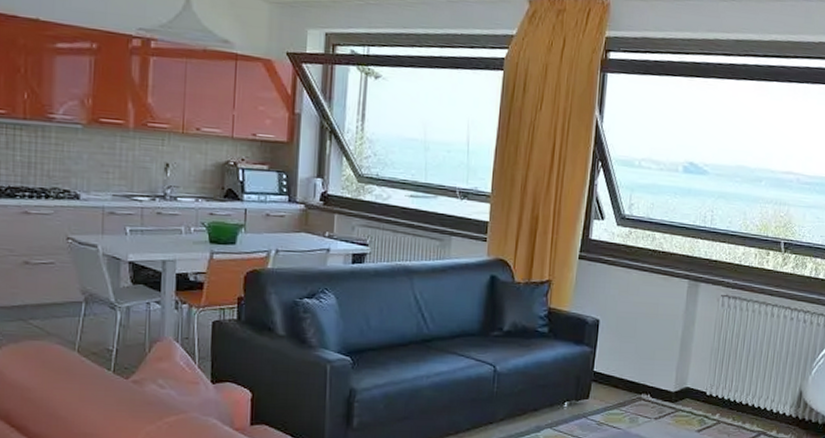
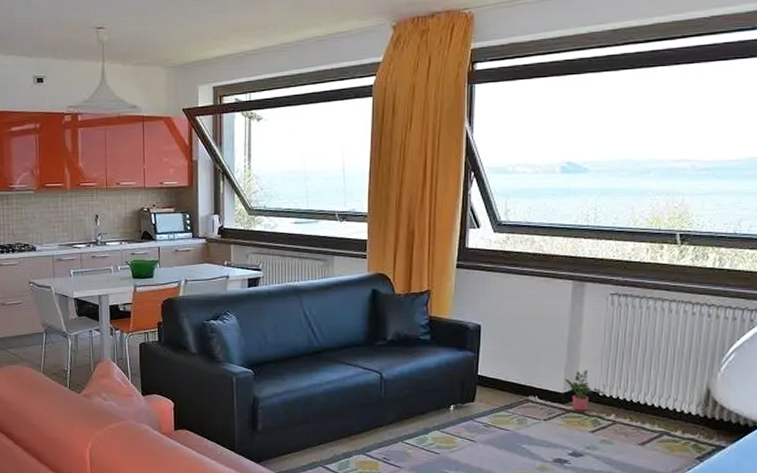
potted plant: none [676,369,711,410] -> present [565,370,604,411]

